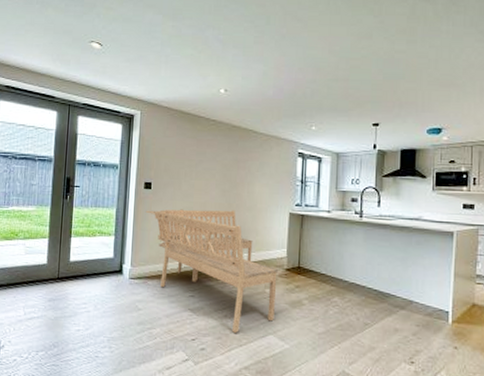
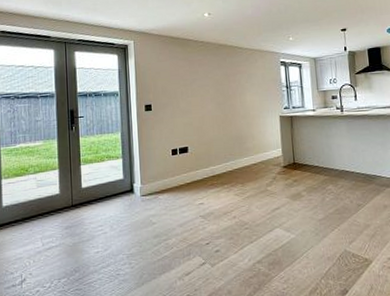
bench: present [145,209,279,333] -> none [148,120,278,231]

